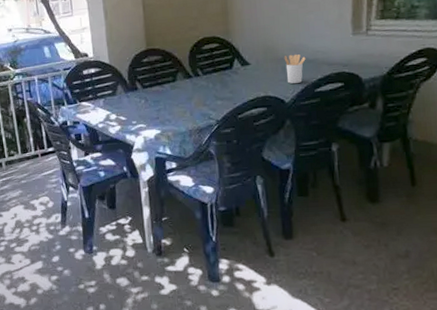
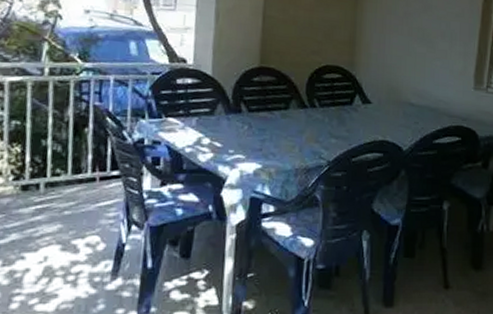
utensil holder: present [284,54,306,84] -> none [406,99,428,131]

